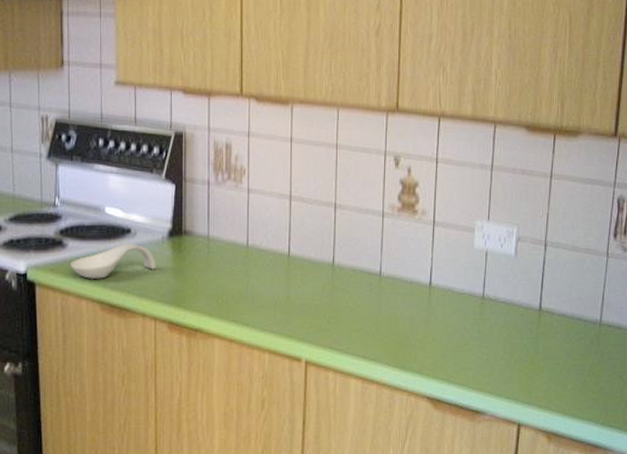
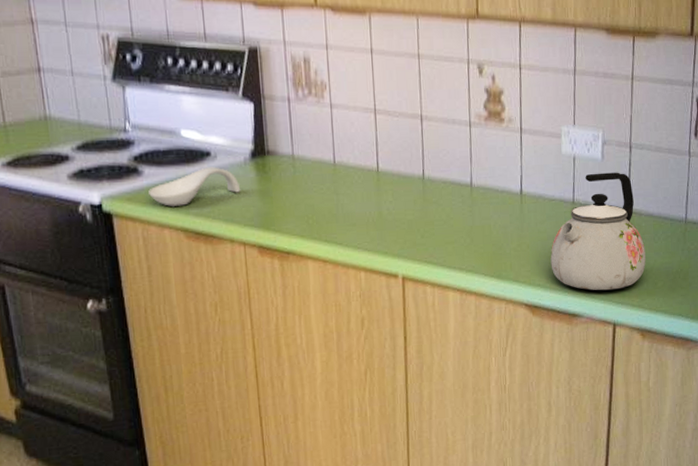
kettle: none [456,269,556,389] -> present [550,172,646,291]

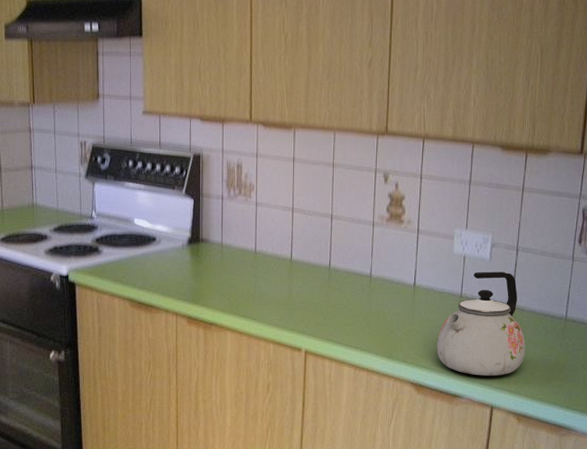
spoon rest: present [148,167,241,206] -> none [105,250,178,280]

